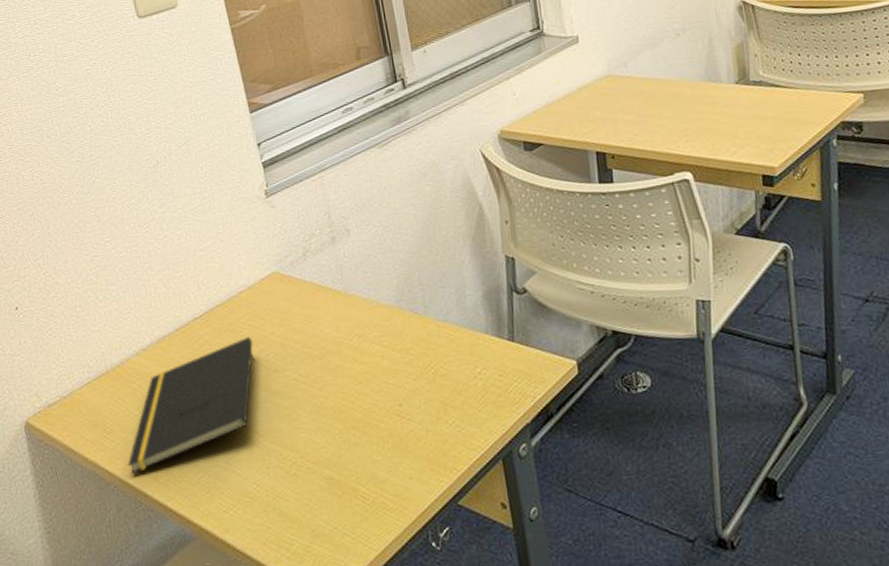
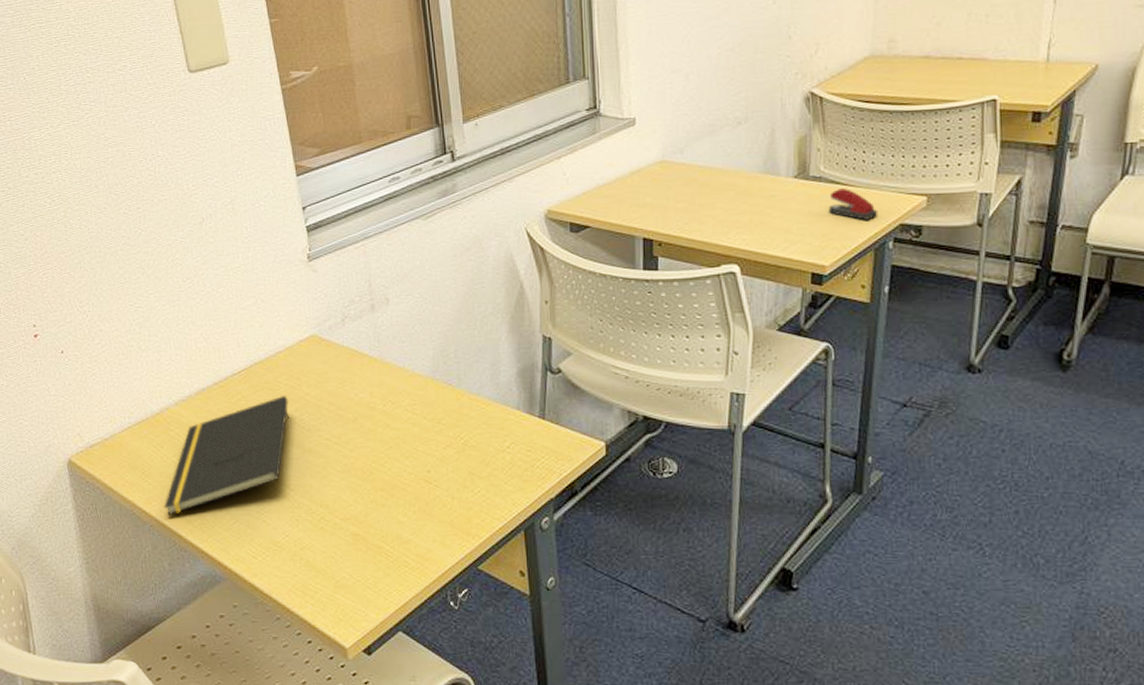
stapler: none [771,91,820,120] -> present [828,188,878,220]

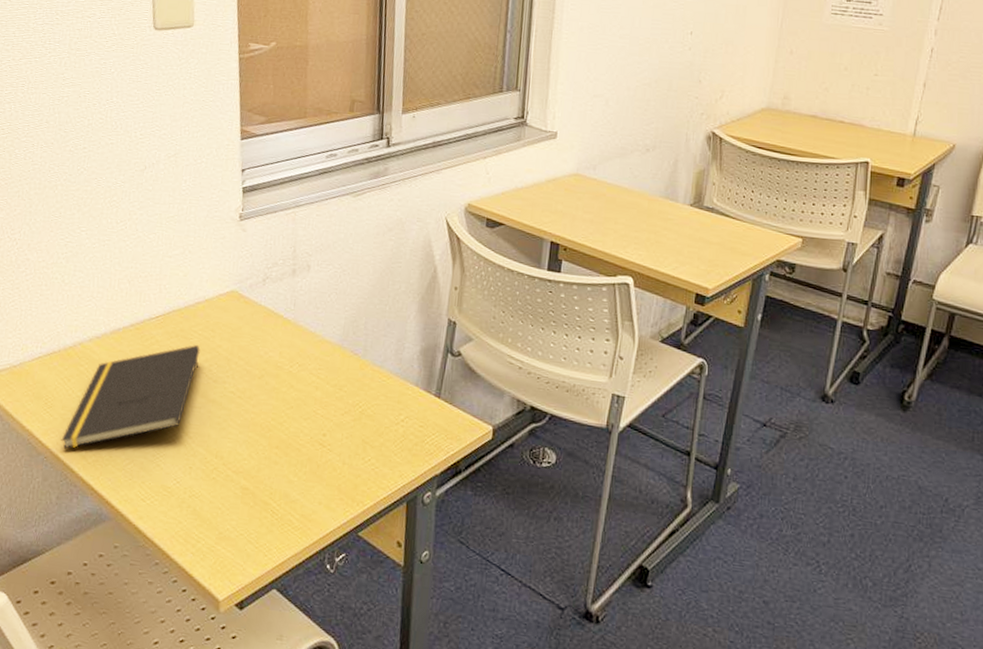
stapler: present [828,188,878,220] -> none [716,221,760,253]

